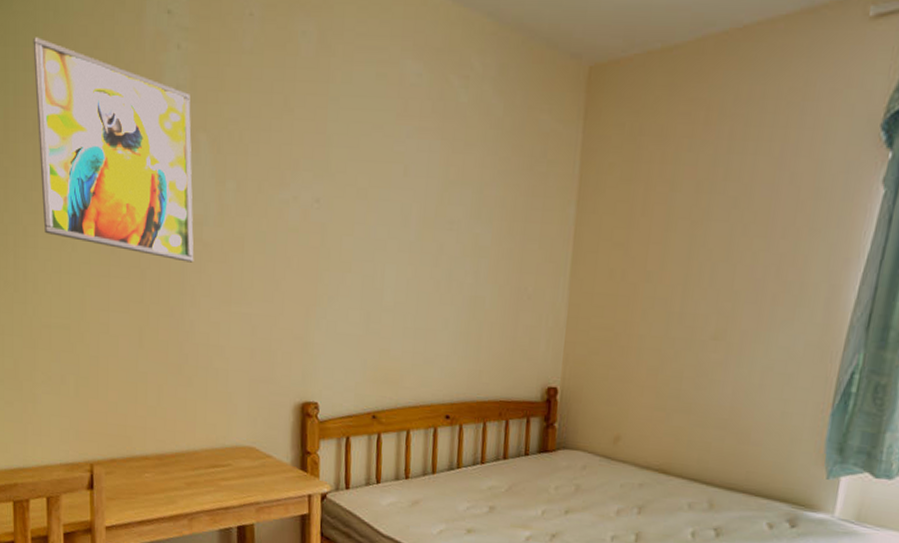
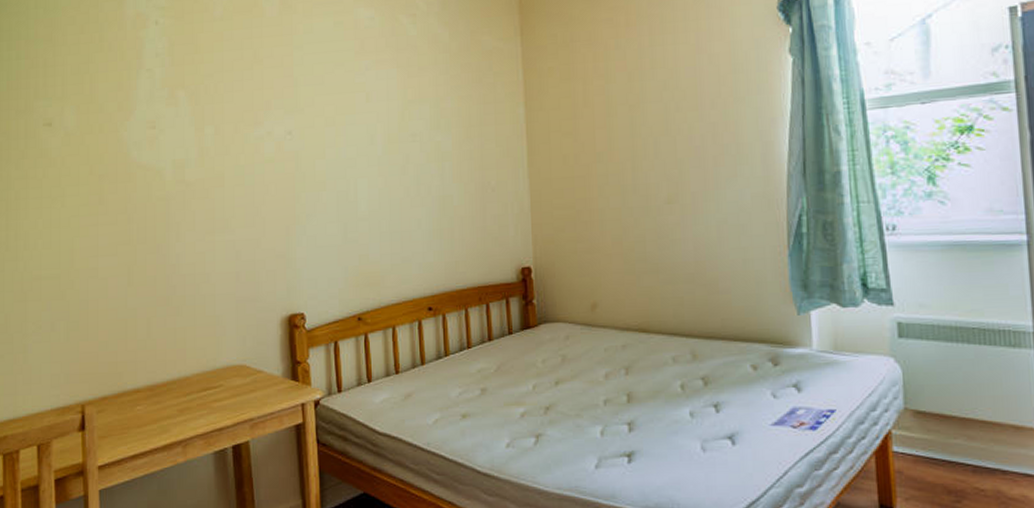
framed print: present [33,37,194,263] -> none [25,31,178,202]

